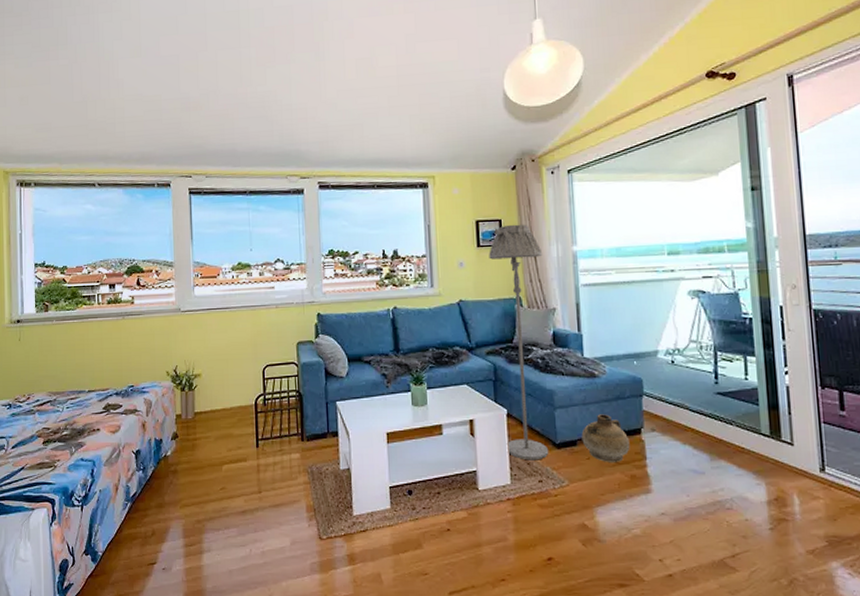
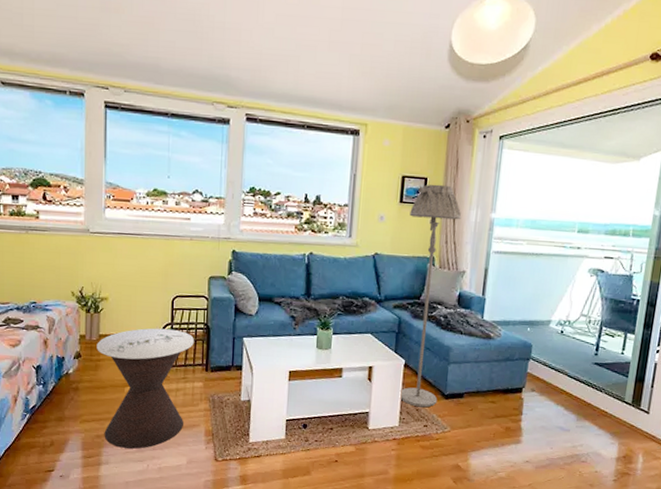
side table: none [192,399,287,532] -> present [97,328,194,449]
ceramic jug: present [581,414,630,463] -> none [468,372,511,416]

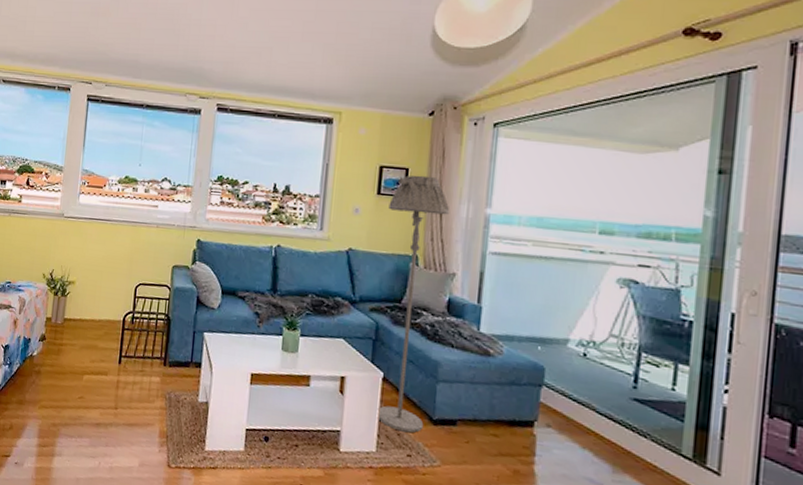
side table: present [97,328,194,449] -> none [60,315,154,443]

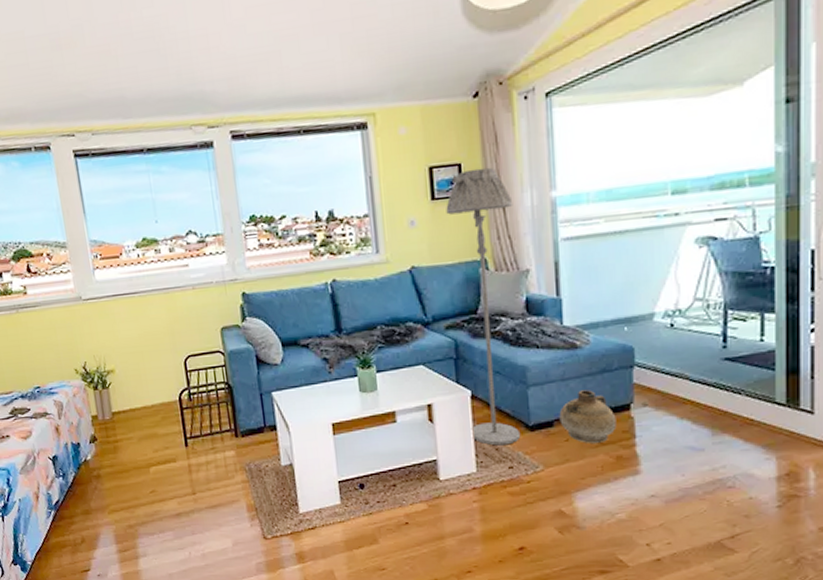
ceramic jug: none [463,397,519,453] -> present [559,390,617,444]

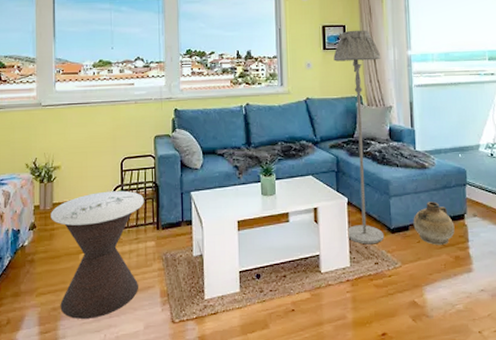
side table: none [111,394,222,536] -> present [51,190,144,319]

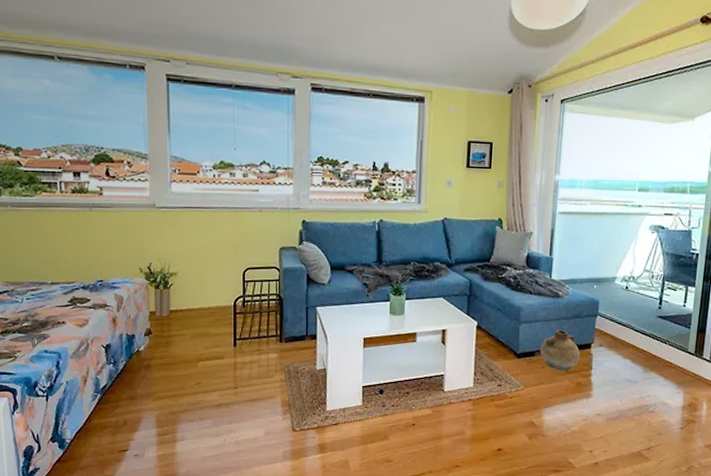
side table: present [51,190,144,319] -> none [167,301,267,423]
floor lamp: present [333,30,385,245] -> none [473,148,527,367]

